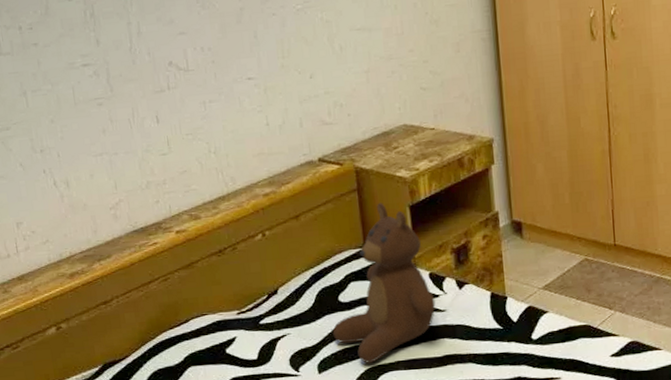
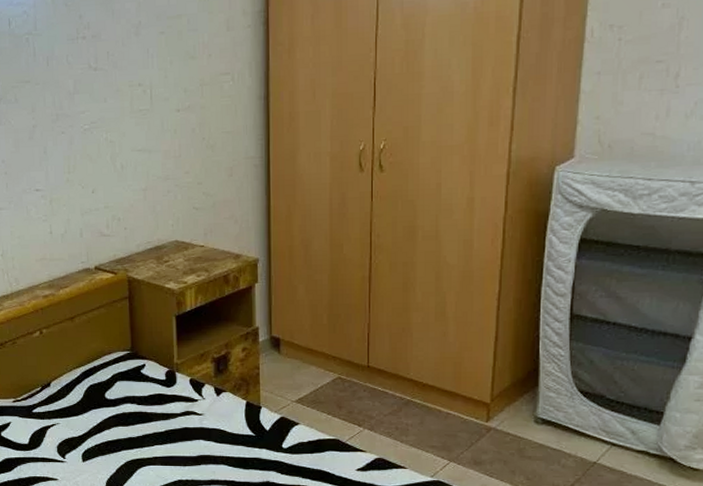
teddy bear: present [332,203,436,363] -> none [97,311,194,456]

